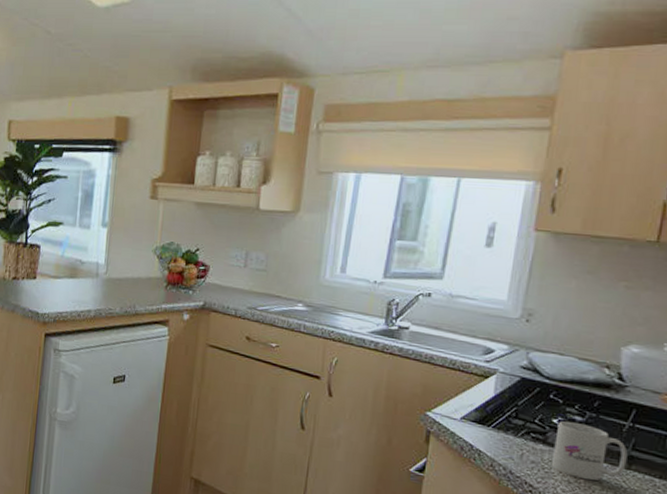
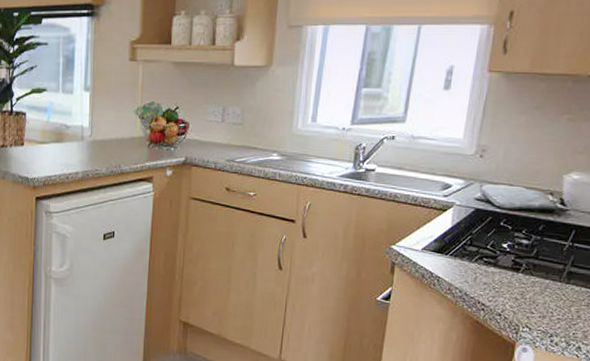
mug: present [550,421,628,481] -> none [500,245,567,296]

